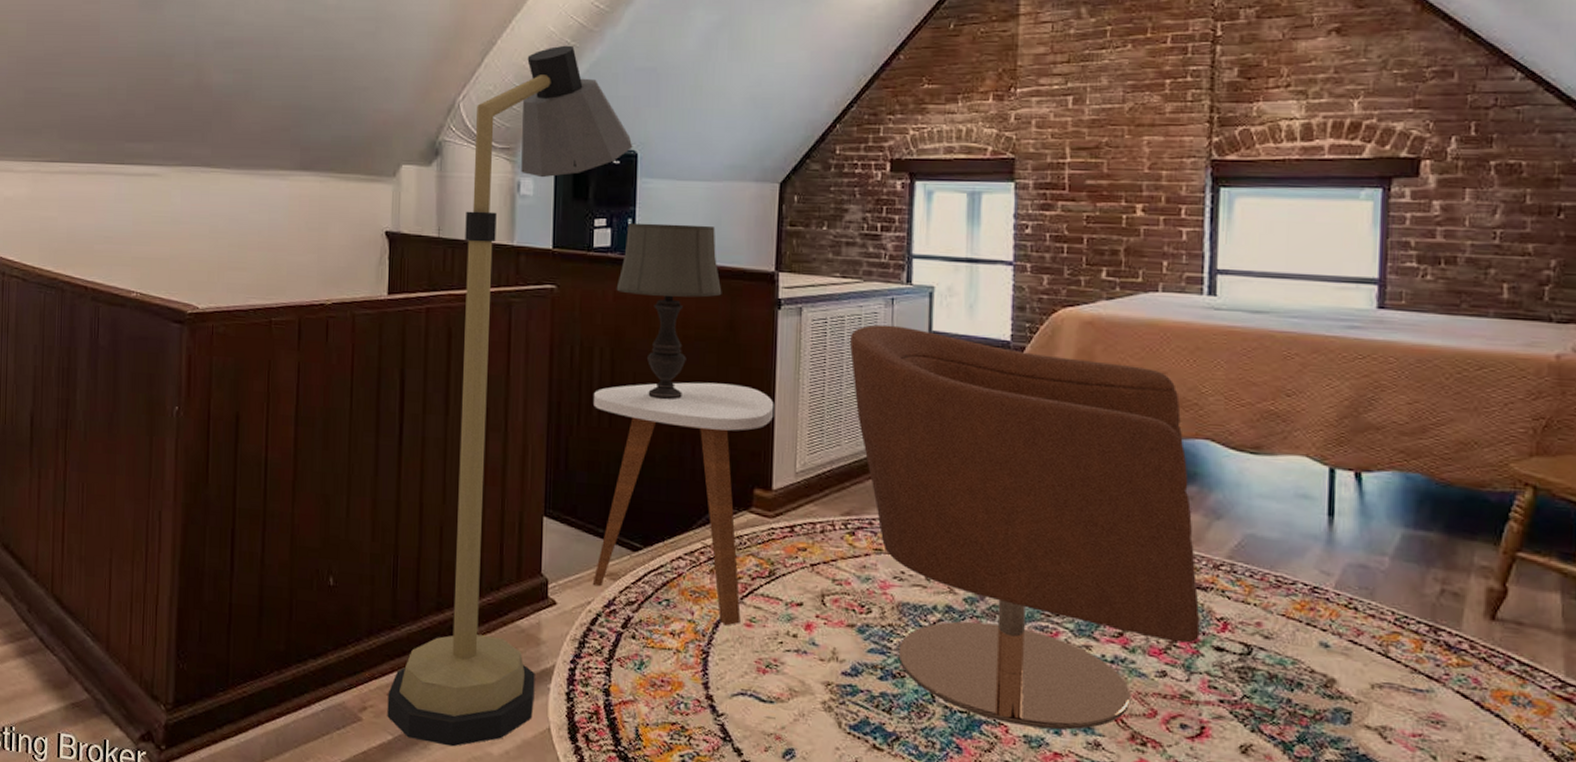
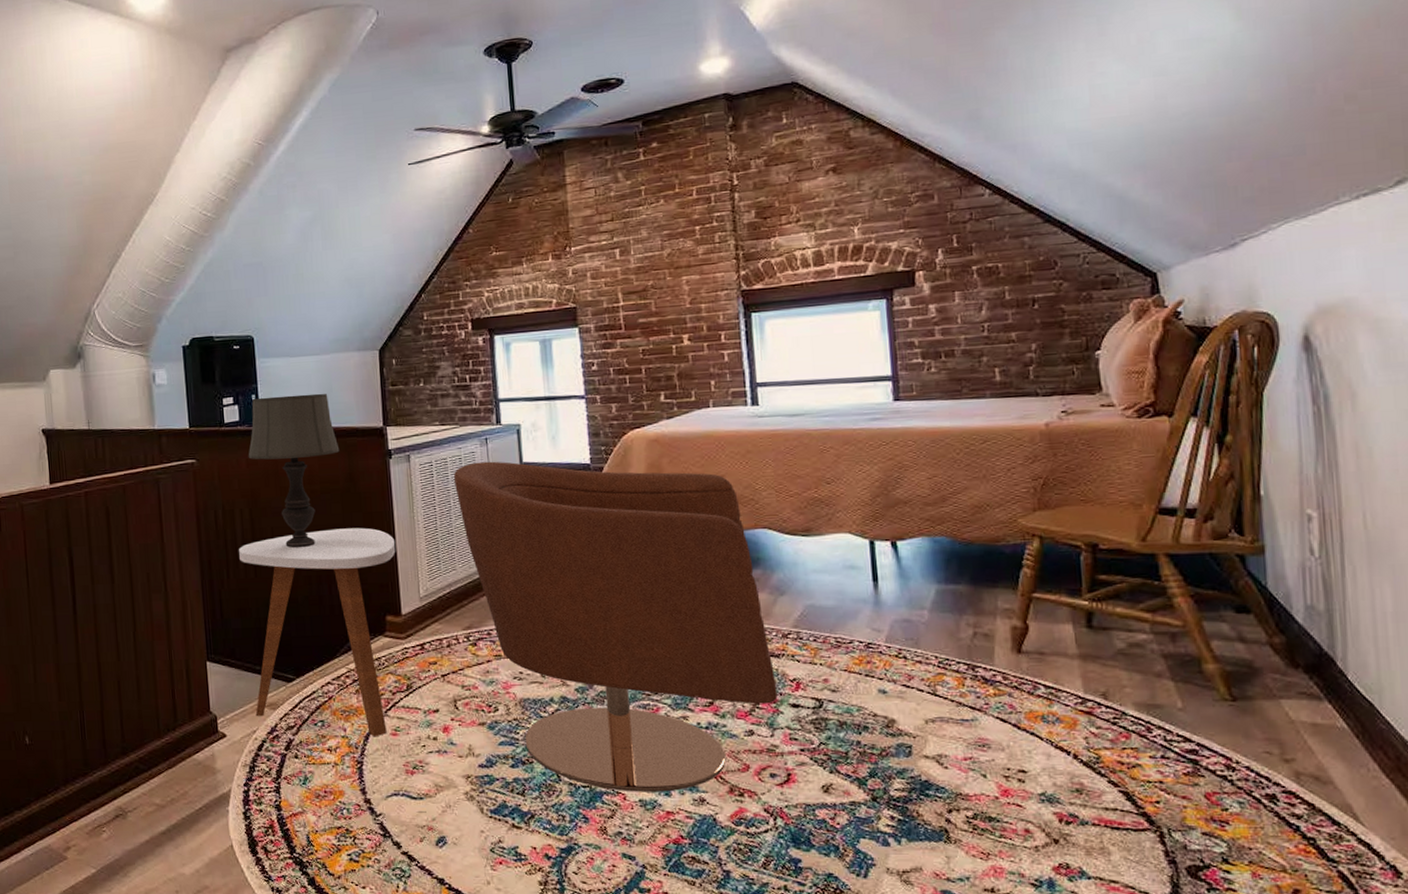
floor lamp: present [387,45,633,747] -> none [87,250,249,872]

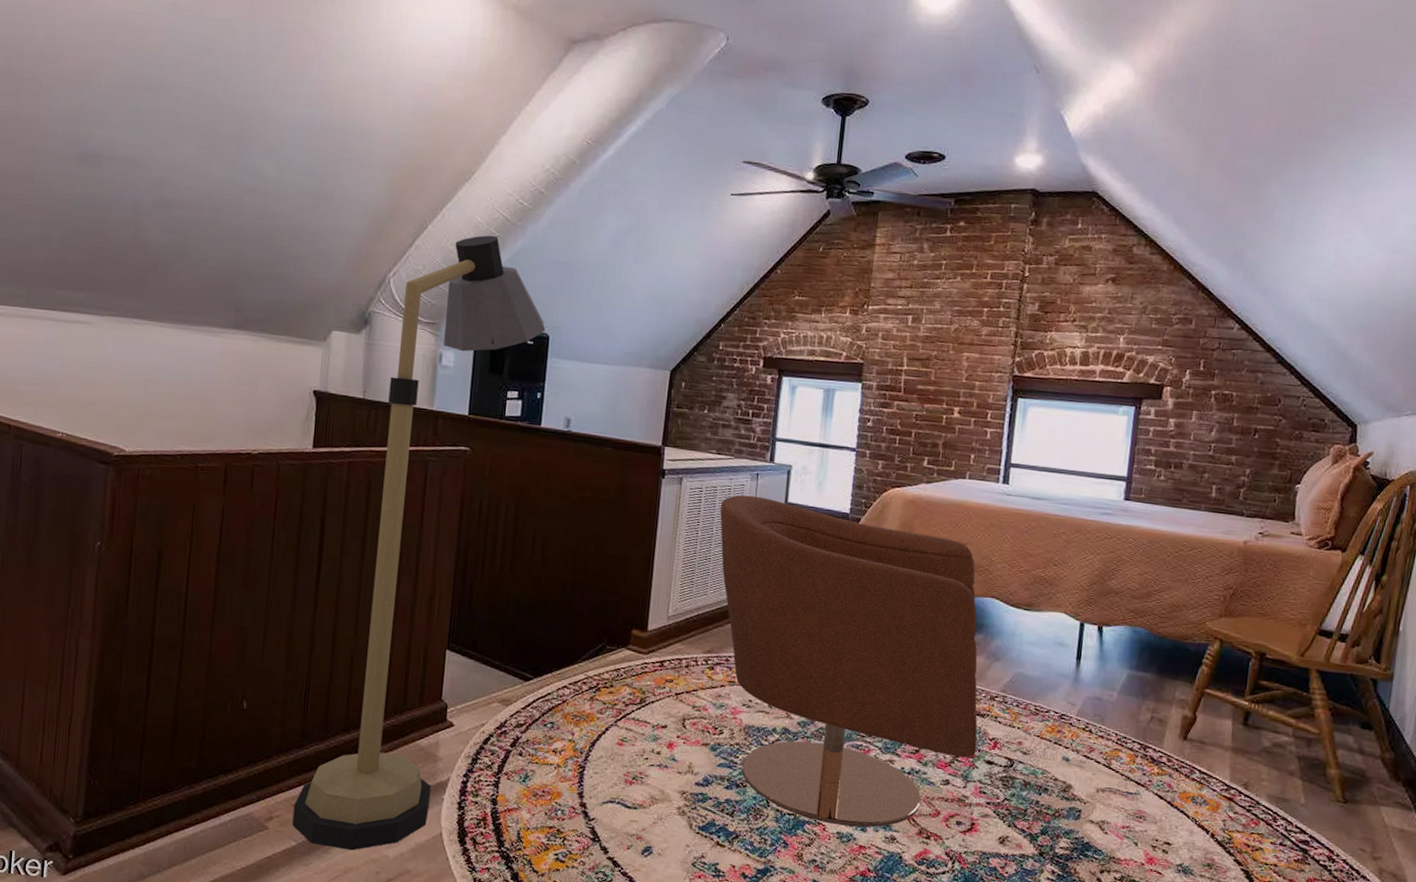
floor lamp: none [87,250,249,872] -> present [292,235,546,851]
side table: present [239,527,396,737] -> none [487,537,654,745]
table lamp: present [248,393,340,548] -> none [523,396,616,552]

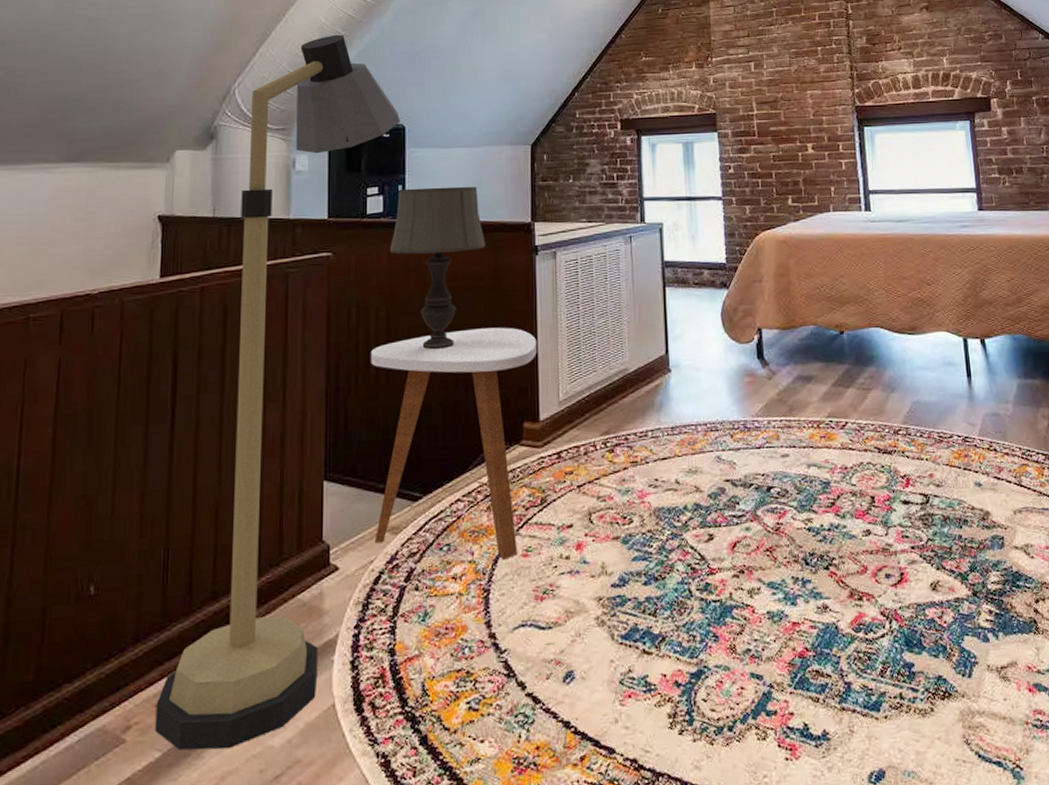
side table: none [487,537,654,745] -> present [371,327,537,560]
table lamp: none [523,396,616,552] -> present [389,186,486,350]
armchair: present [720,495,978,828] -> none [598,259,891,604]

